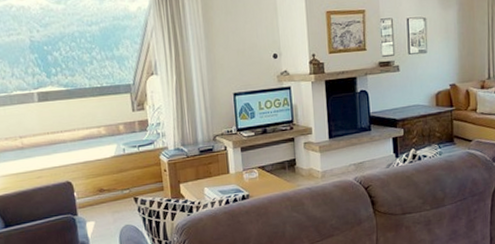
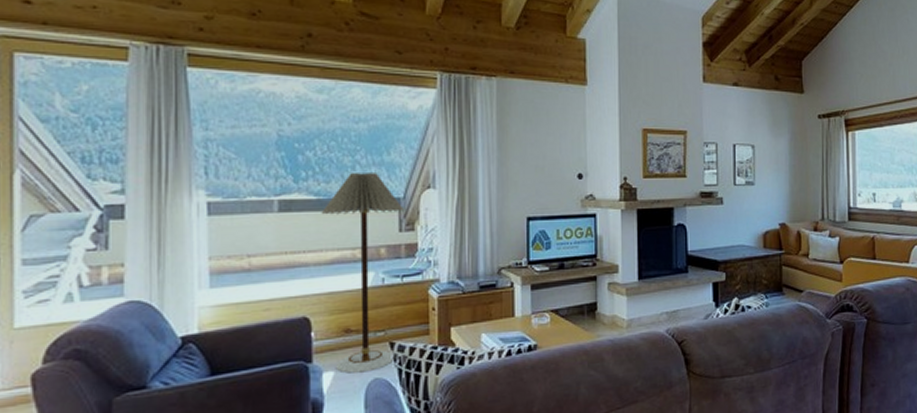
floor lamp: none [70,65,139,223] -> present [321,173,404,374]

